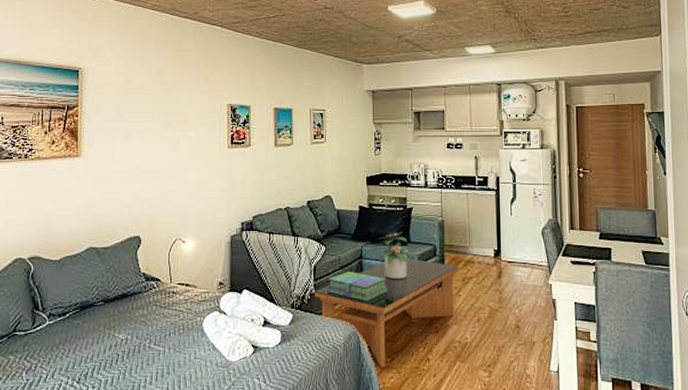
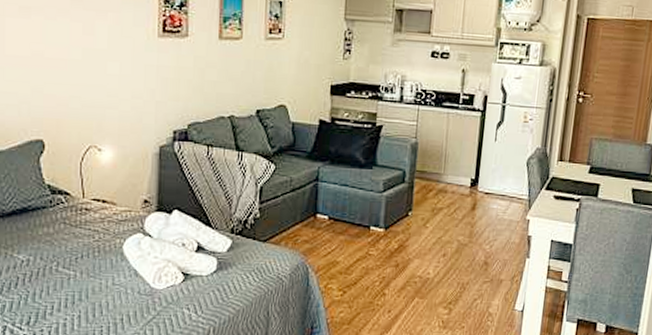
coffee table: present [315,258,459,368] -> none [259,183,429,301]
stack of books: present [327,272,388,301] -> none [274,195,345,229]
potted plant: present [375,232,409,279] -> none [335,152,374,206]

